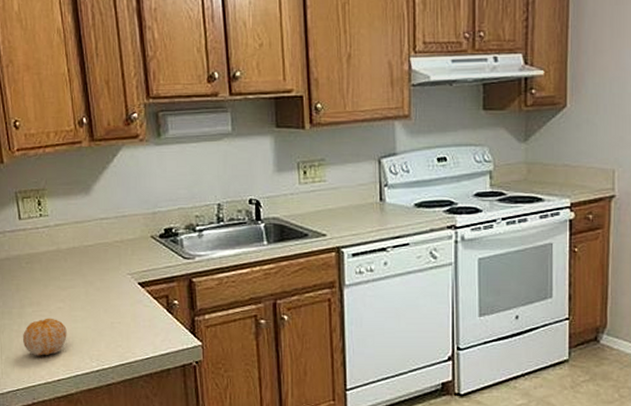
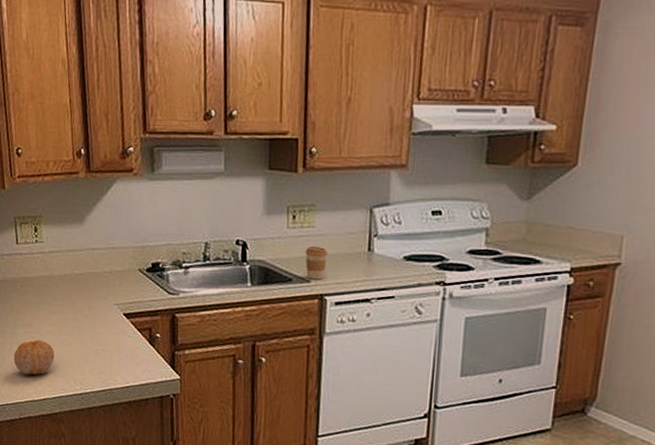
coffee cup: none [318,200,342,233] -> present [305,246,329,280]

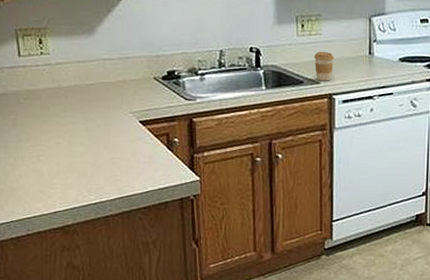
fruit: present [13,339,54,375] -> none [18,152,65,189]

